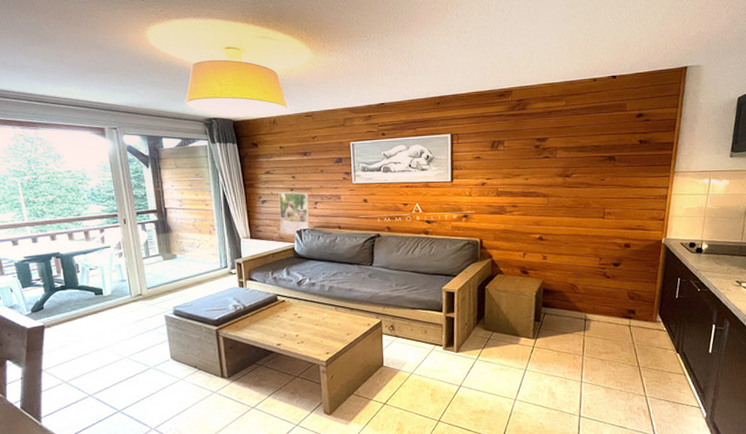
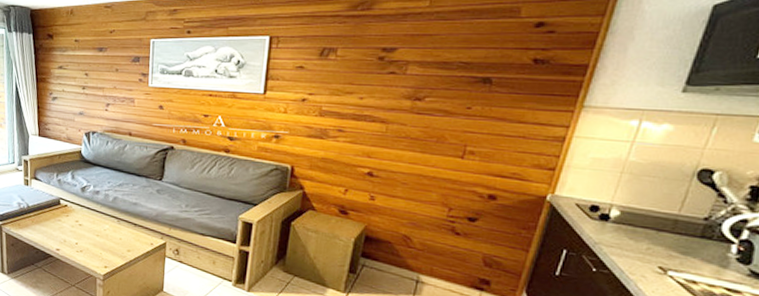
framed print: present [278,192,310,235] -> none [69,90,100,138]

